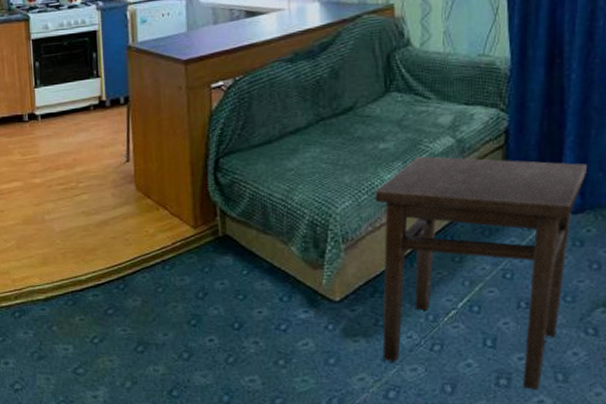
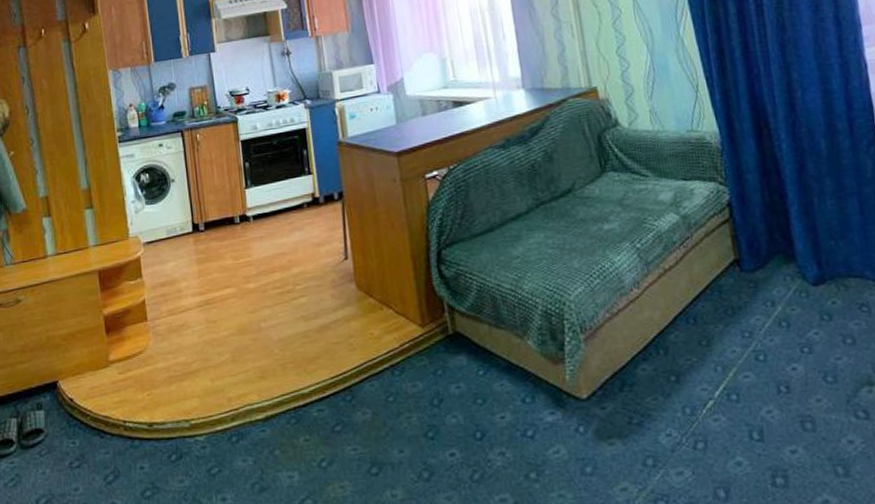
side table: present [375,156,587,391] -> none [607,232,826,489]

